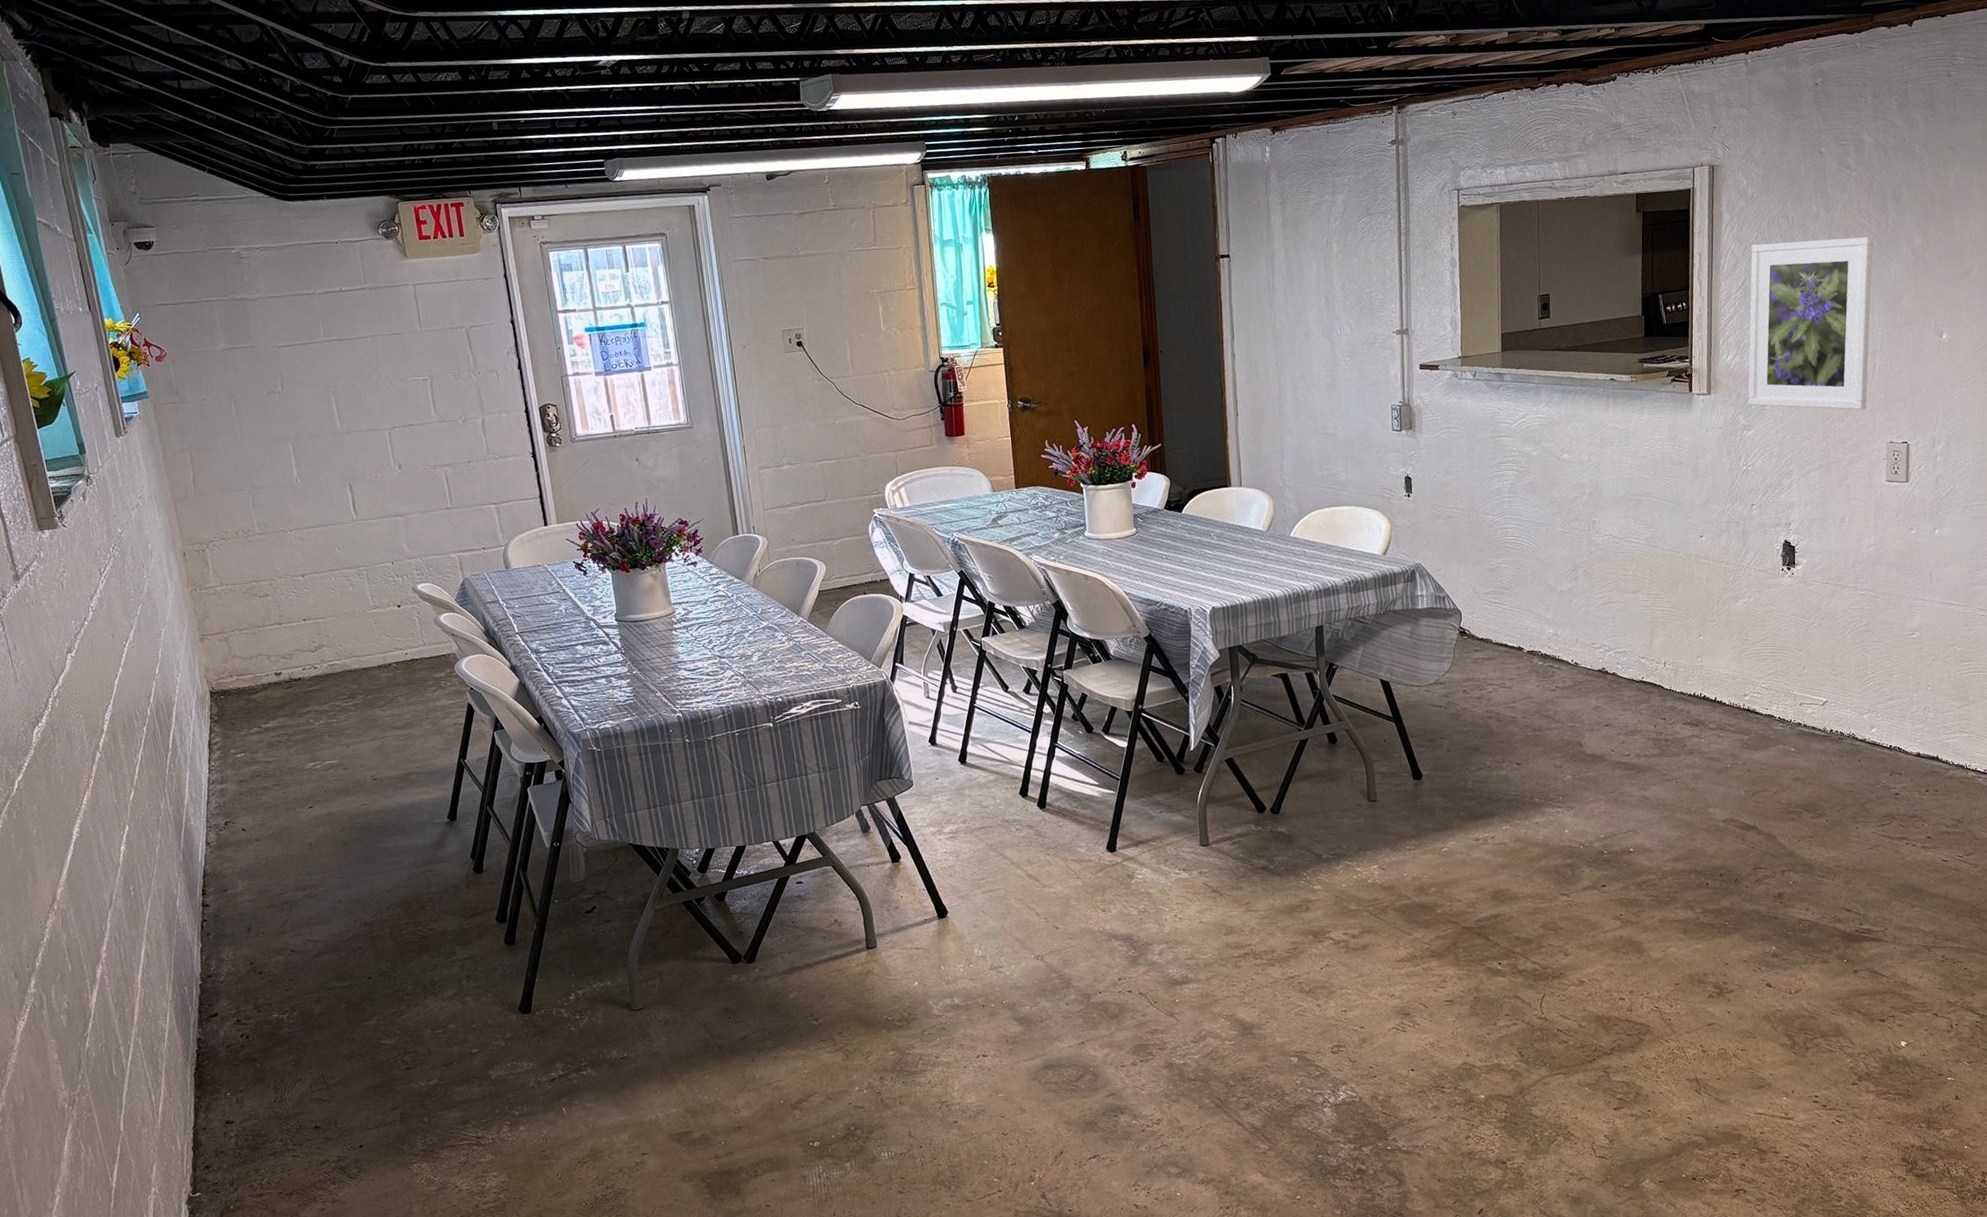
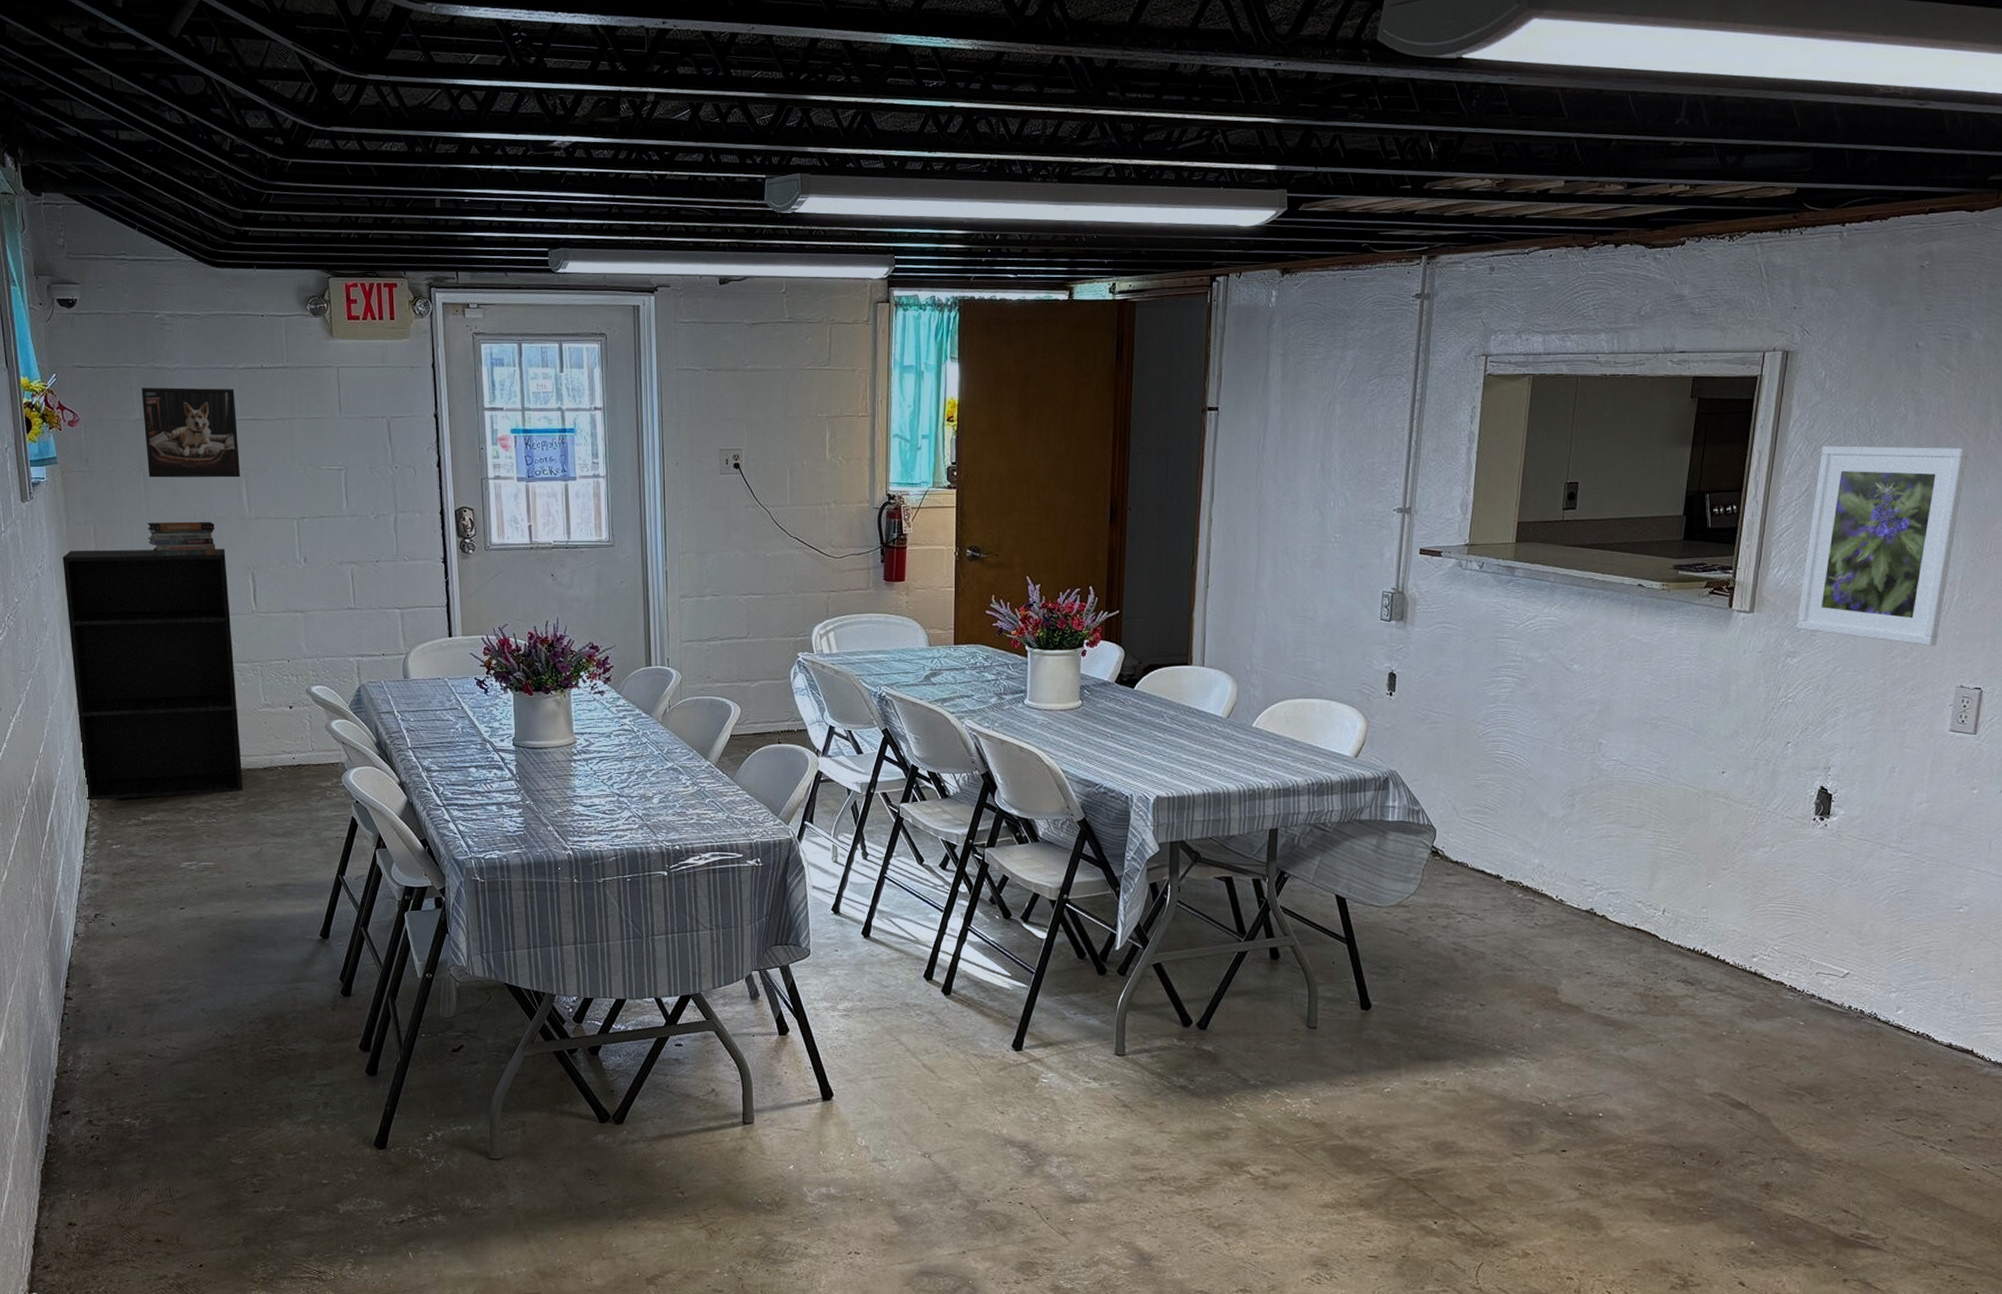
bookshelf: none [162,463,360,714] -> present [63,549,244,801]
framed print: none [224,313,330,403] -> present [141,387,241,478]
book stack: none [242,439,312,477] -> present [147,521,215,557]

